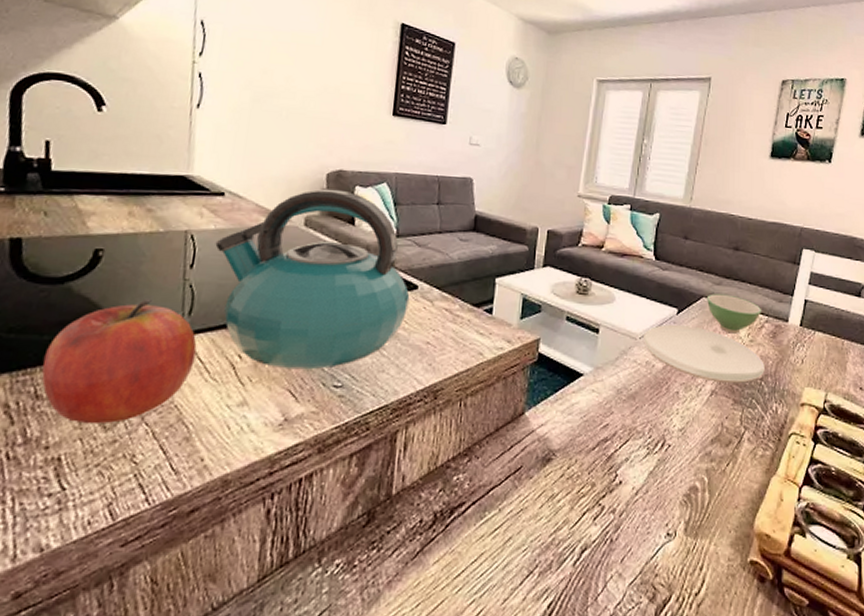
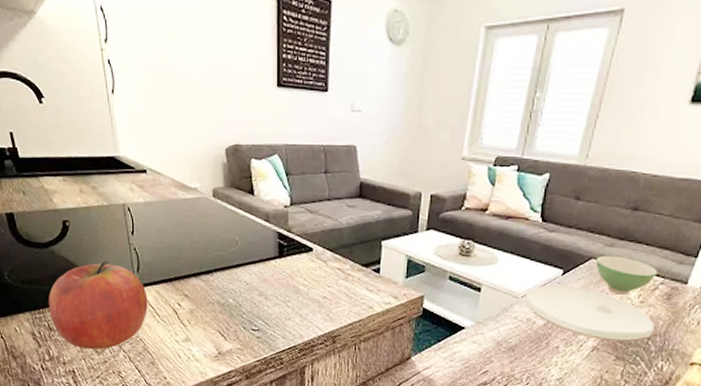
kettle: present [215,189,410,370] -> none [147,162,307,317]

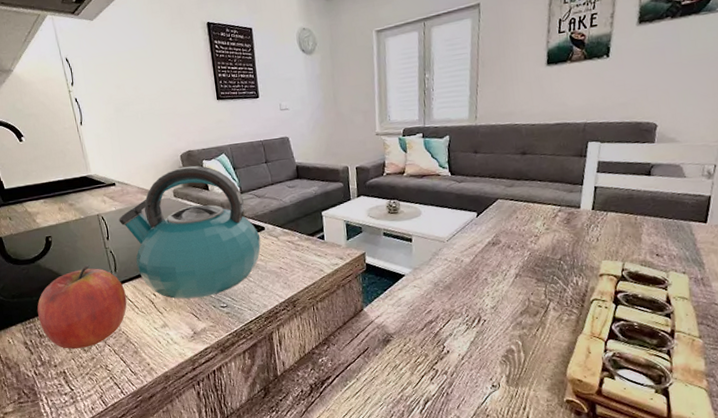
kettle: none [147,162,307,317] -> present [118,165,261,300]
plate: present [525,284,654,342] -> none [450,224,563,267]
bowl: present [595,255,658,295] -> none [501,193,555,226]

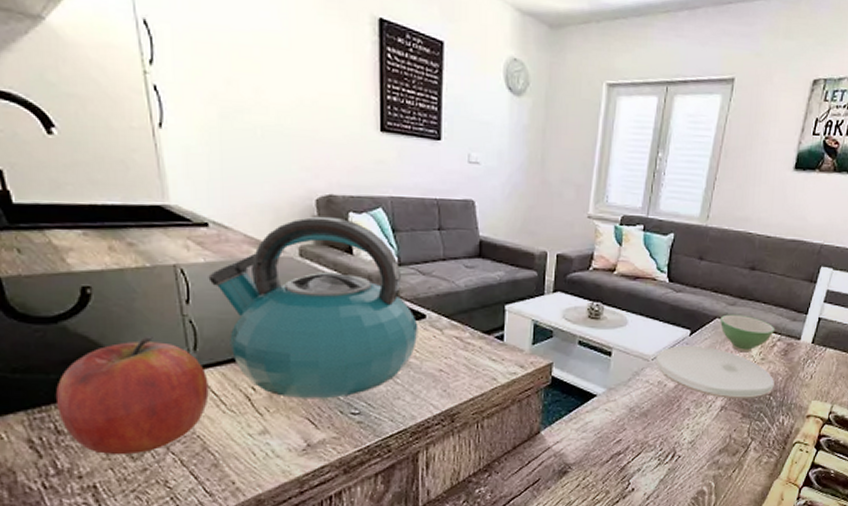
plate: none [450,224,563,267] -> present [656,345,775,400]
bowl: none [501,193,555,226] -> present [719,314,775,353]

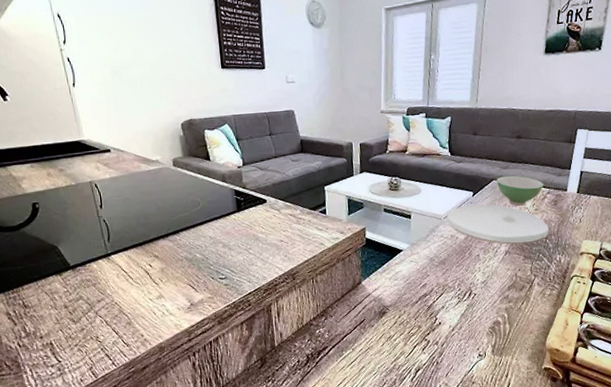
fruit: present [55,335,209,455] -> none [21,233,121,320]
kettle: present [208,216,418,399] -> none [113,135,263,271]

